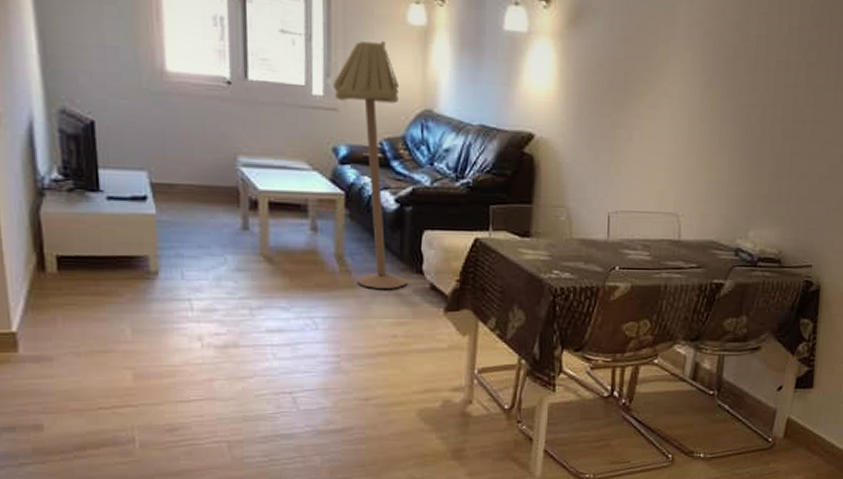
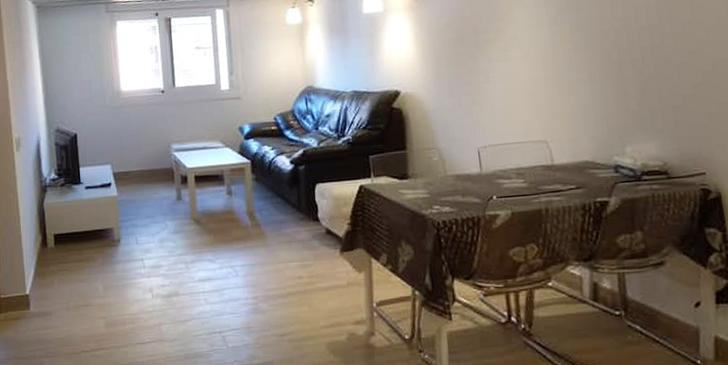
floor lamp: present [333,41,408,289] -> none [236,41,307,238]

